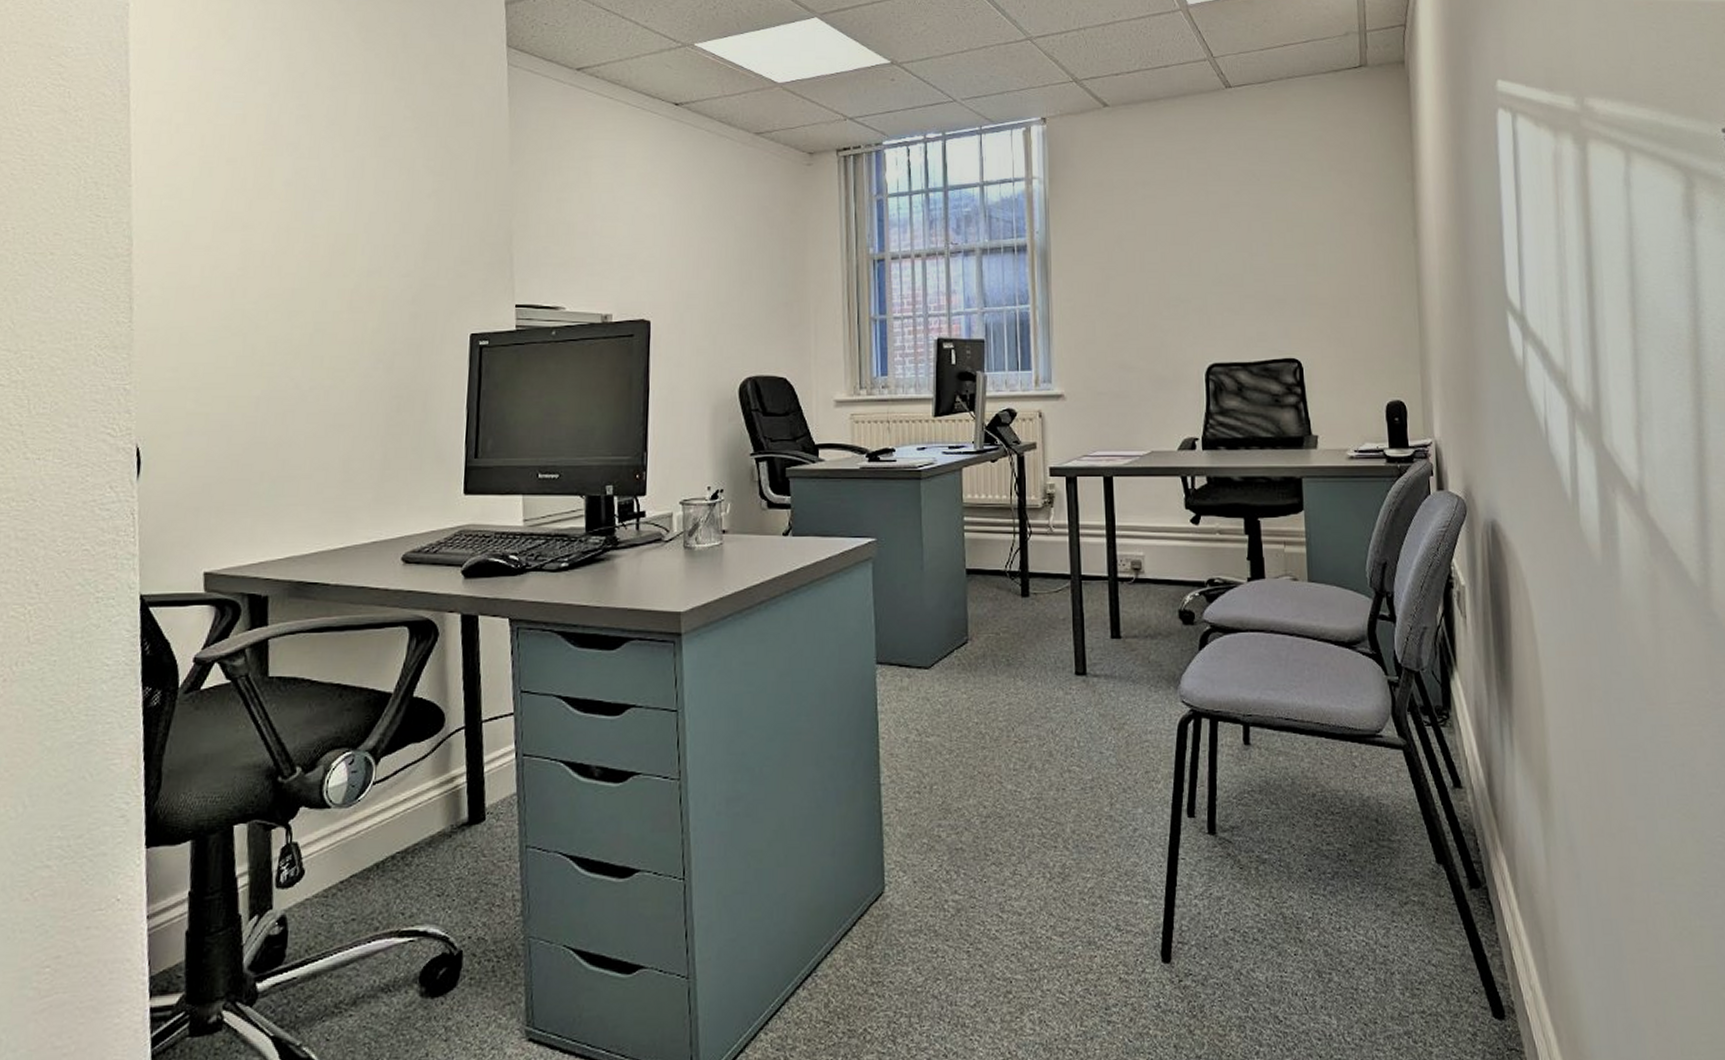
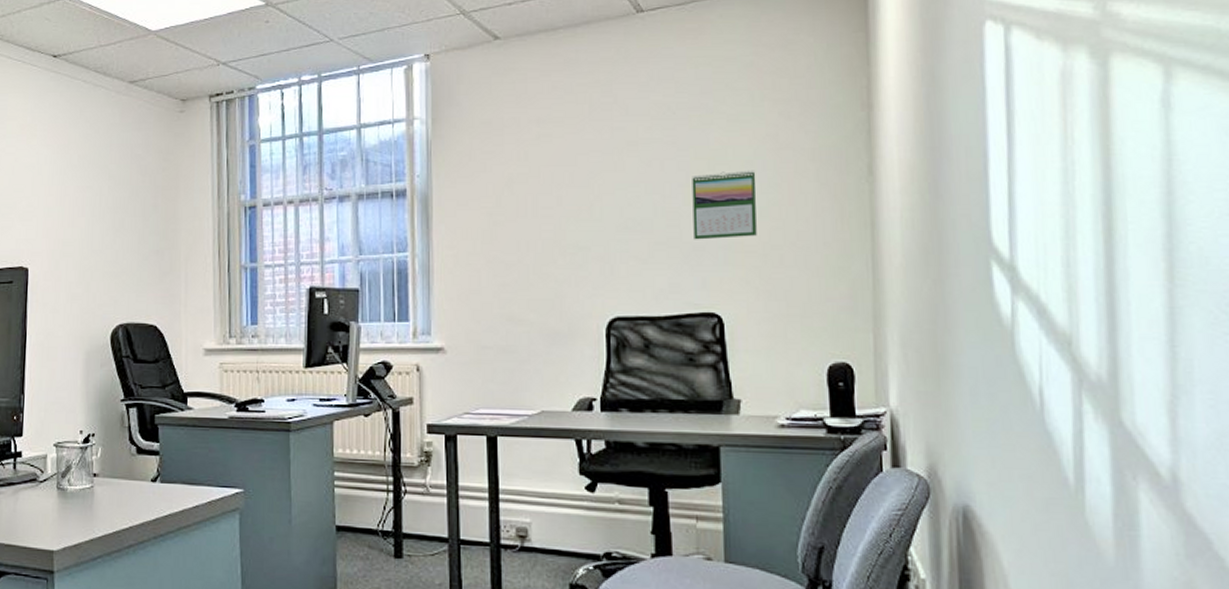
calendar: none [1274,231,1328,293] -> present [692,170,757,240]

